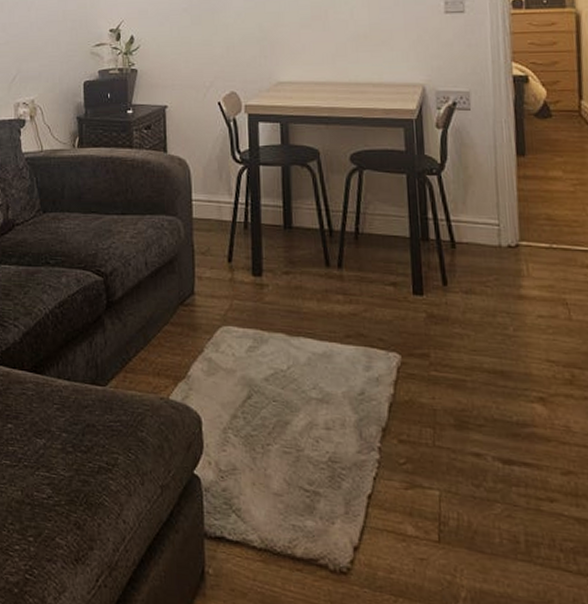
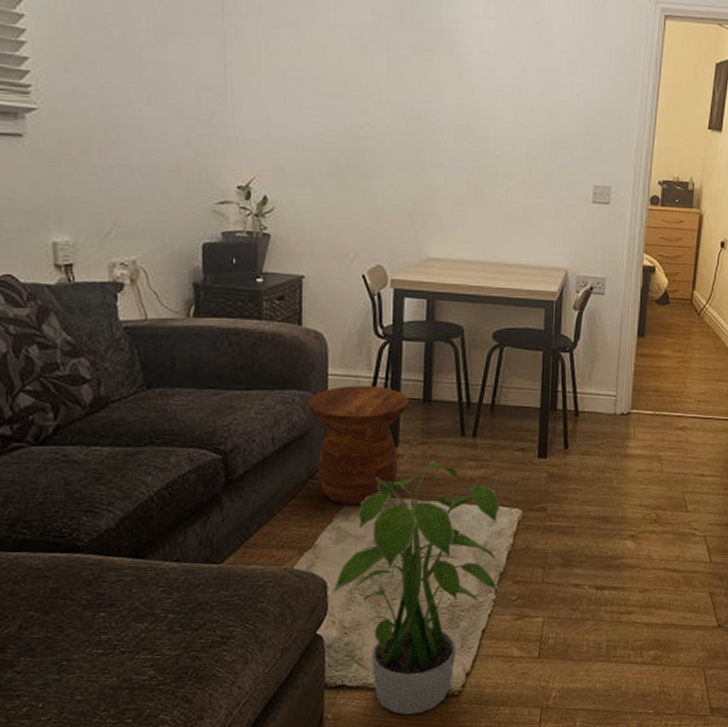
side table: none [175,211,271,337] -> present [308,386,410,506]
potted plant: none [207,292,381,588] -> present [332,461,500,715]

